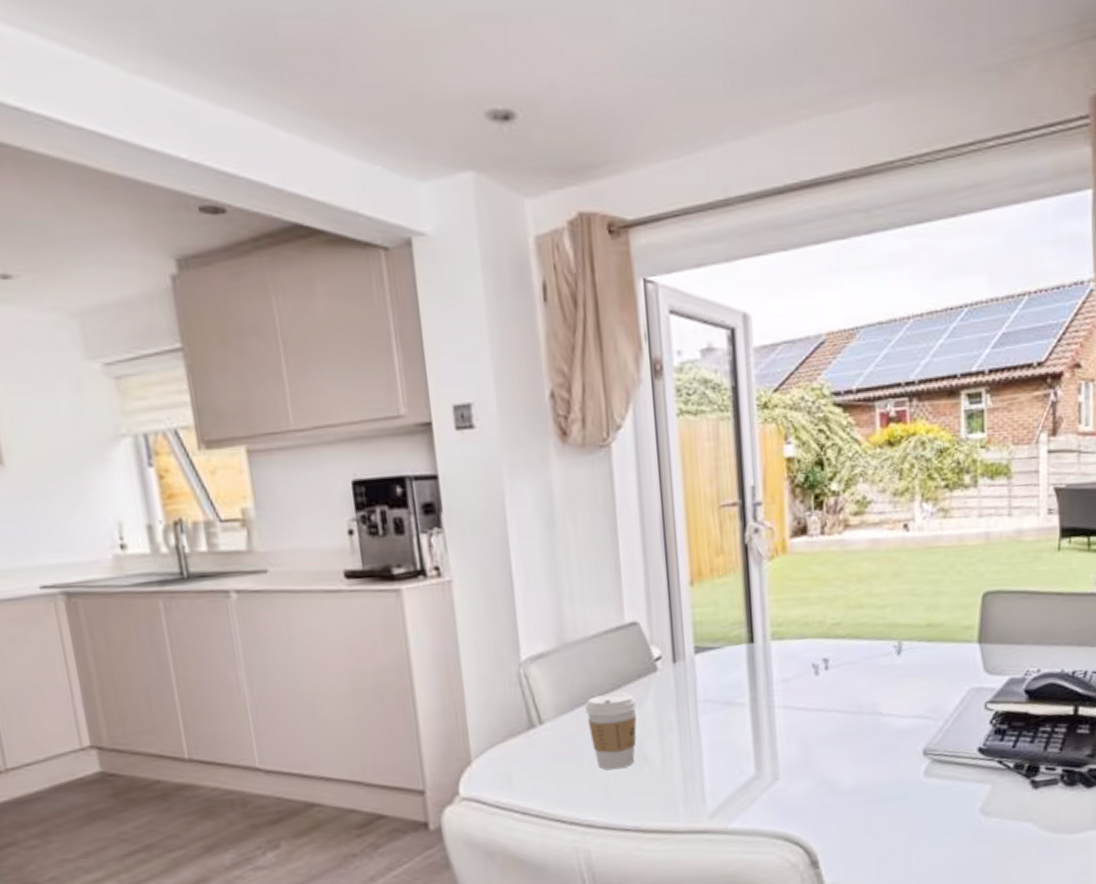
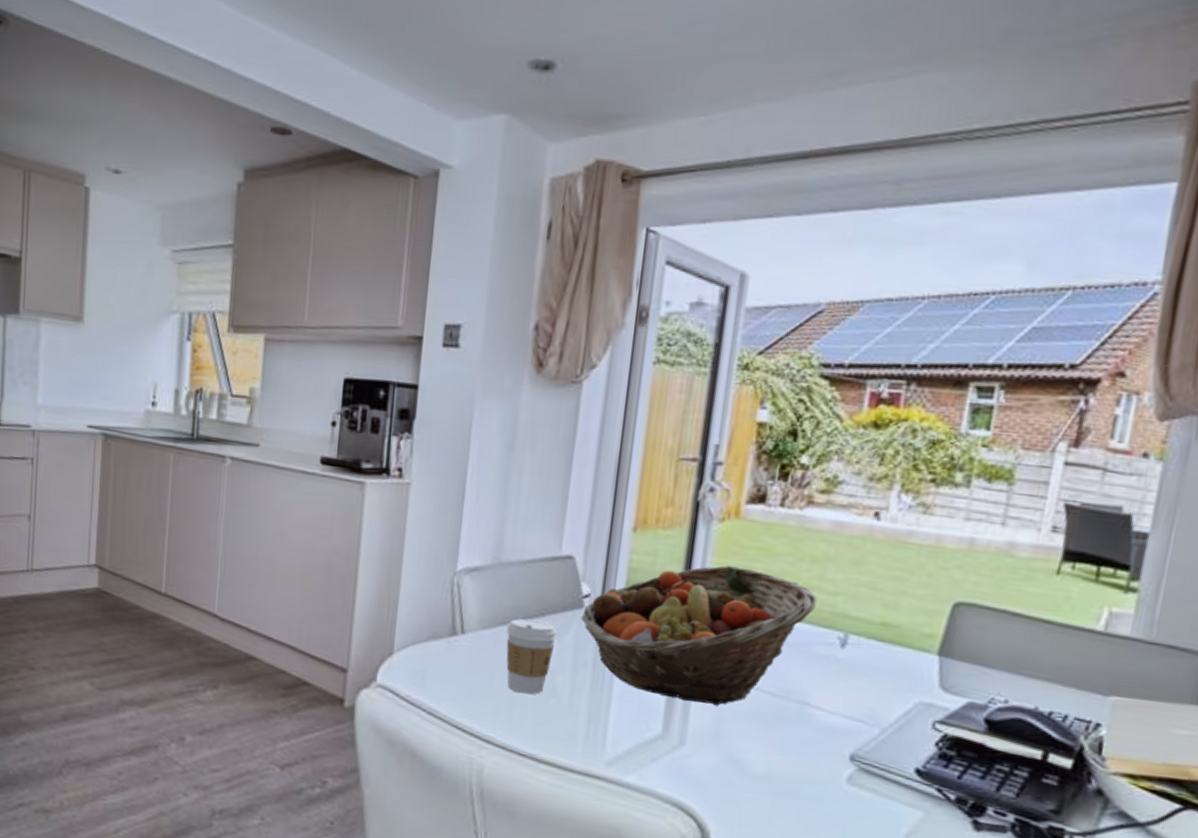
fruit basket: none [657,599,869,739] -> present [581,565,817,706]

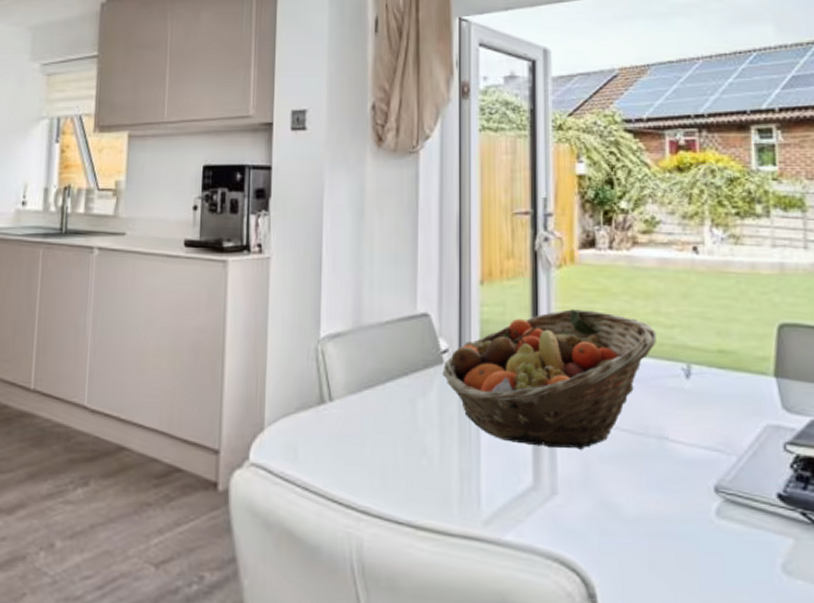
coffee cup: present [506,618,558,695] -> none [372,379,422,458]

